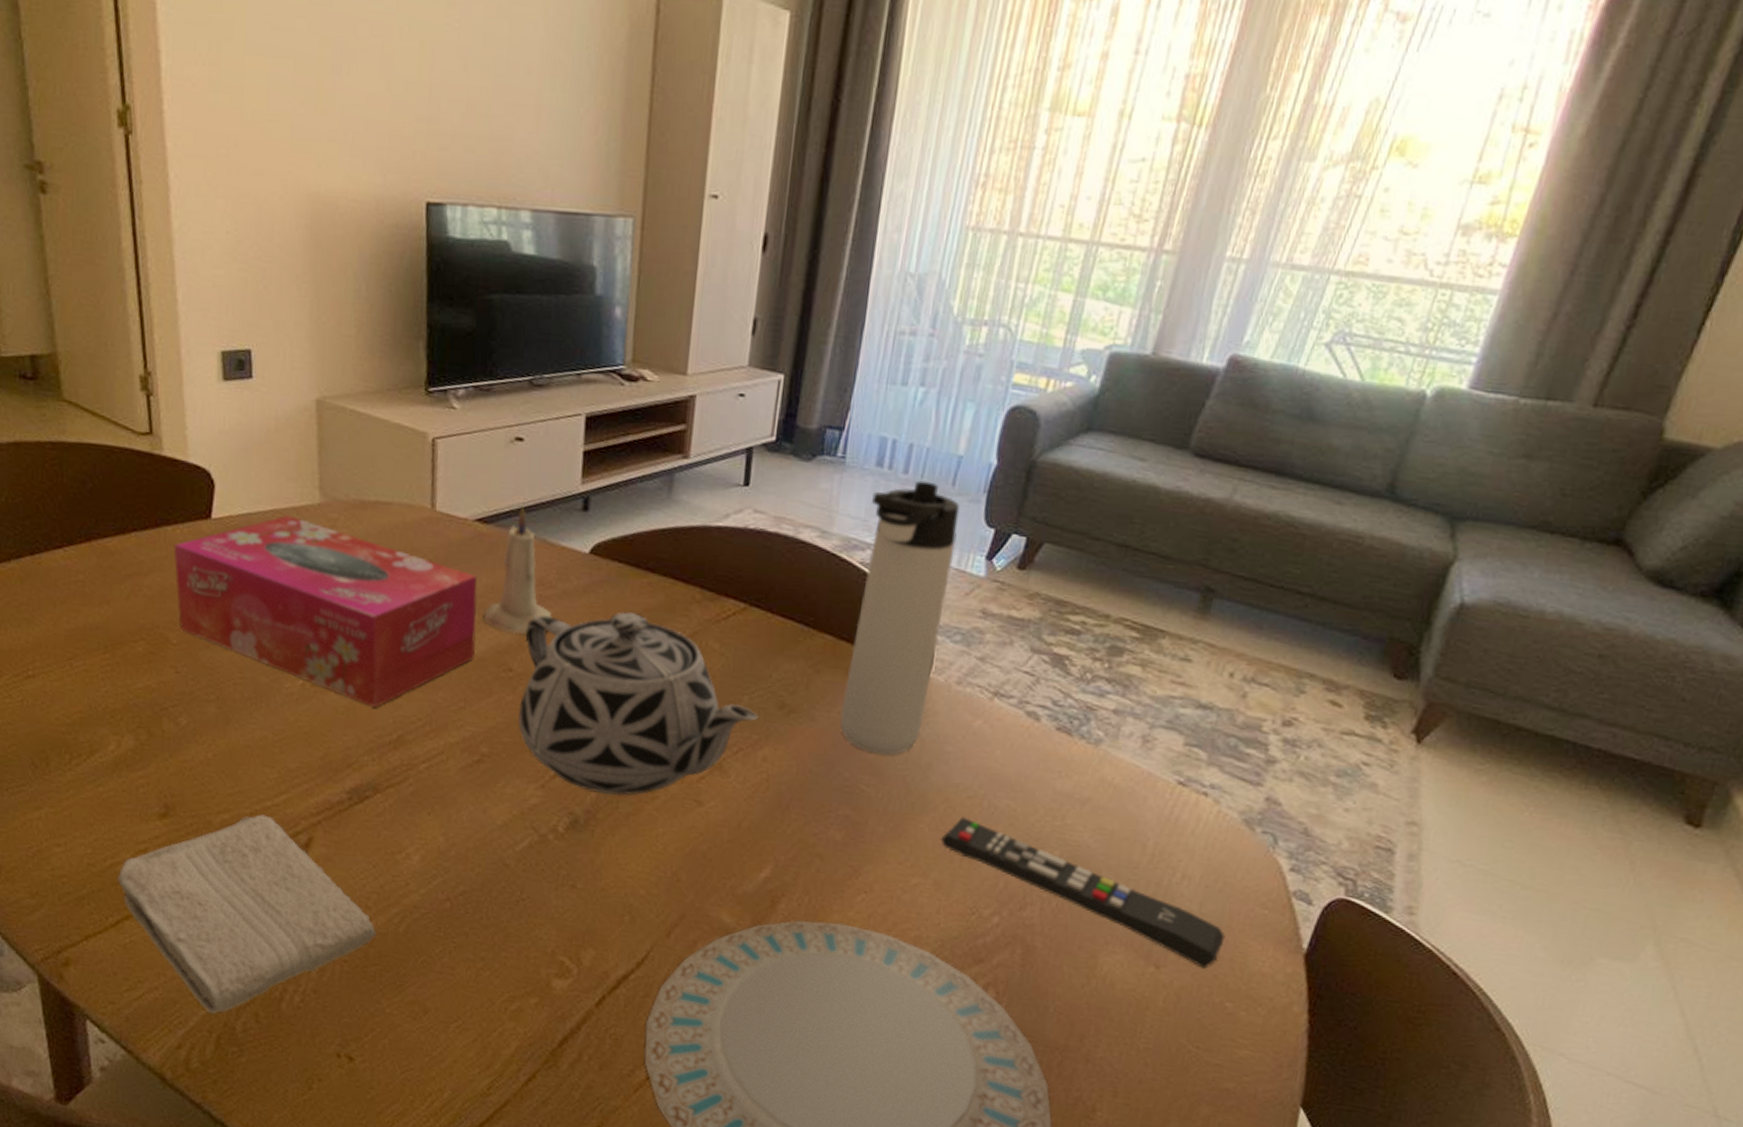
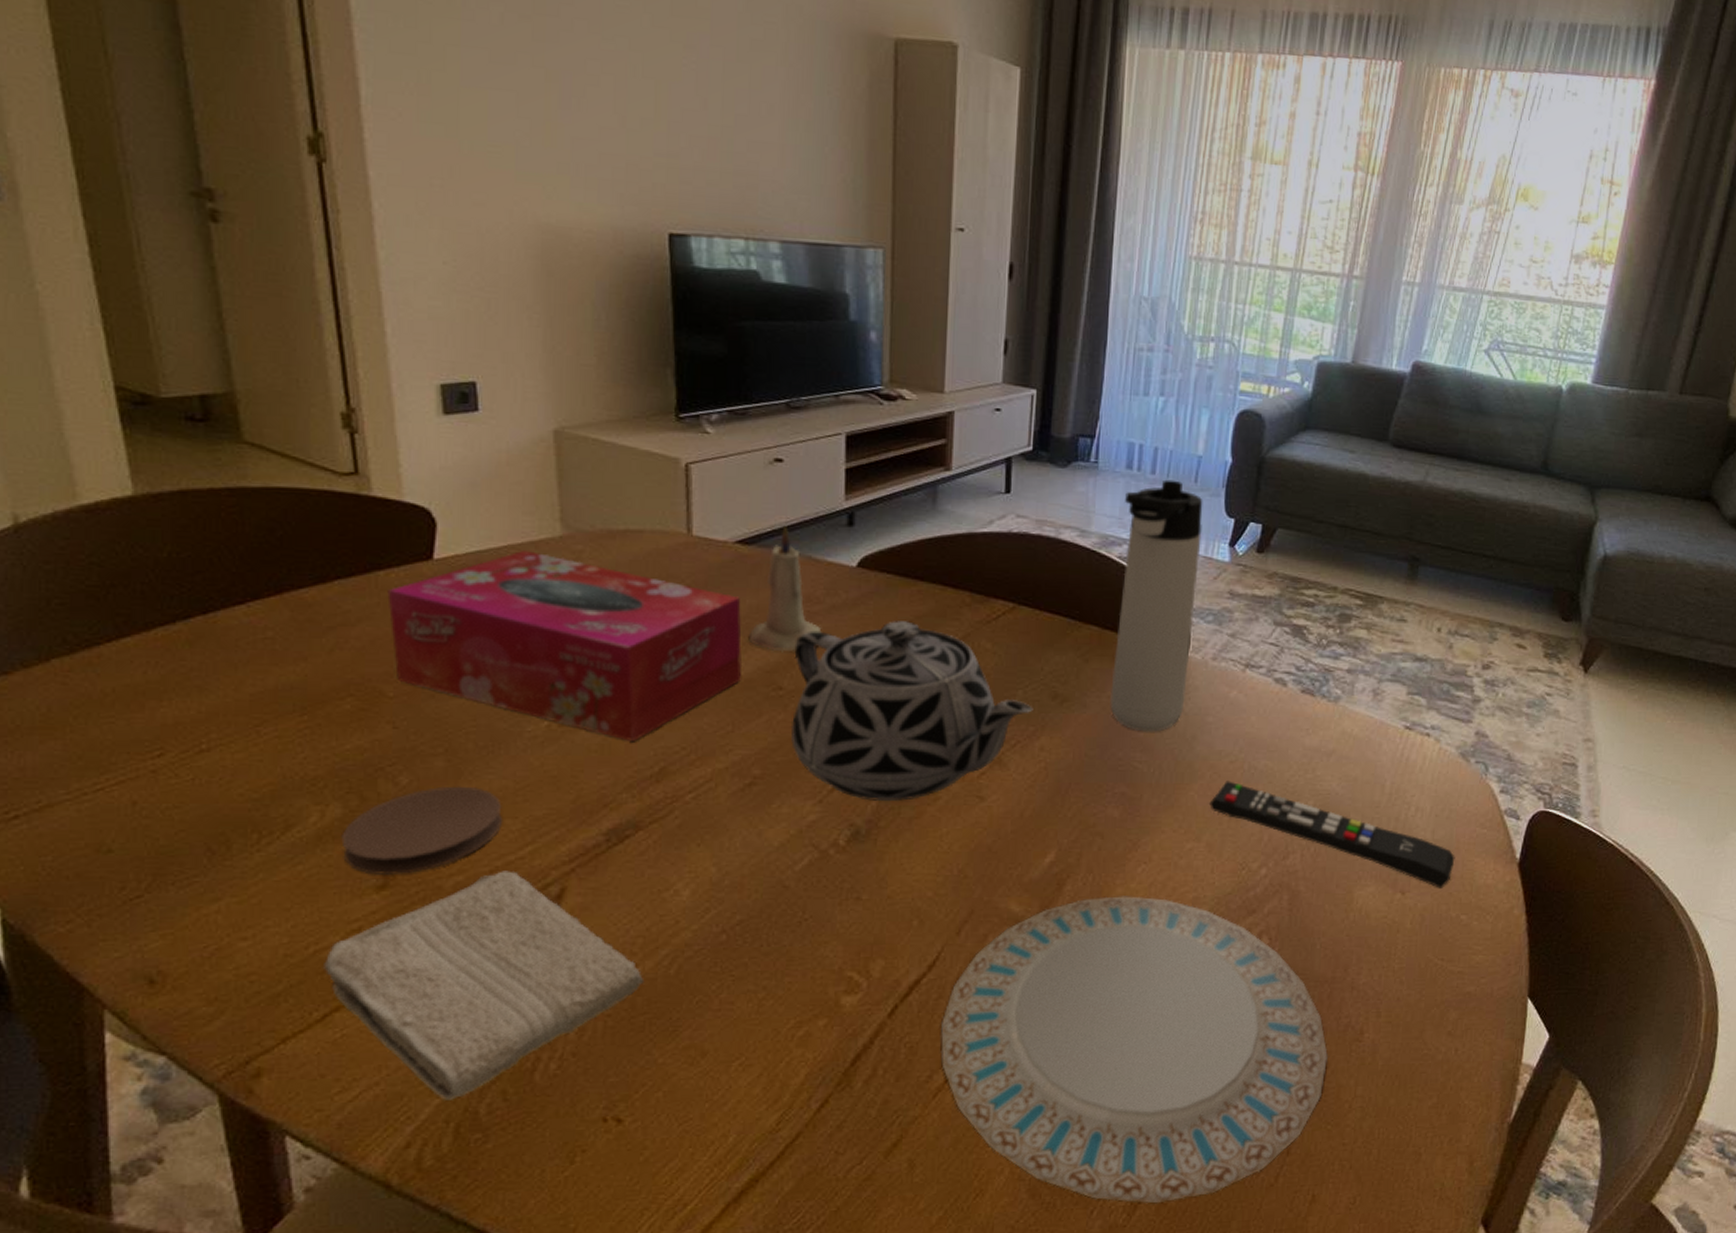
coaster: none [133,731,263,807] -> present [341,786,503,875]

